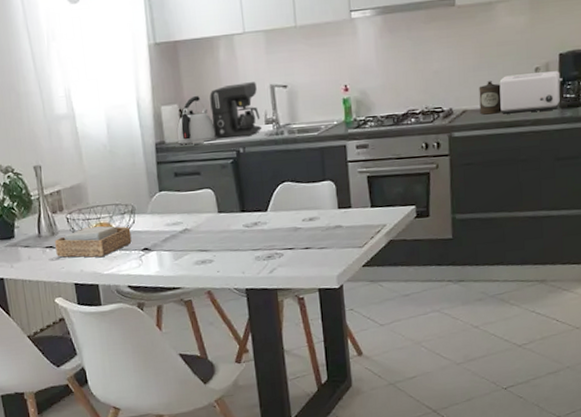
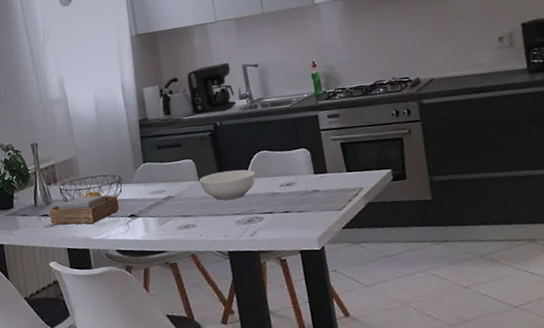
bowl: none [218,201,278,235] -> present [198,169,256,200]
canister: present [479,81,502,115] -> none [444,51,470,82]
toaster: present [499,71,563,114] -> none [464,39,528,81]

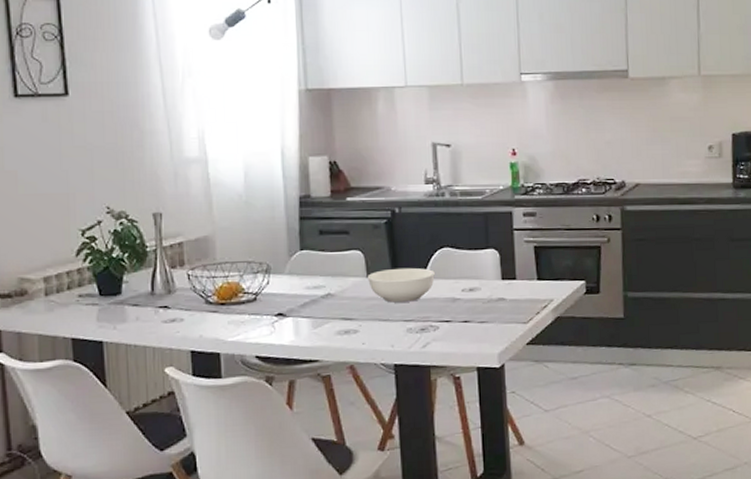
napkin holder: present [49,195,119,225] -> none [171,285,264,322]
kettle: present [158,77,195,120] -> none [325,149,370,200]
coffee maker: present [187,63,237,114] -> none [364,138,422,195]

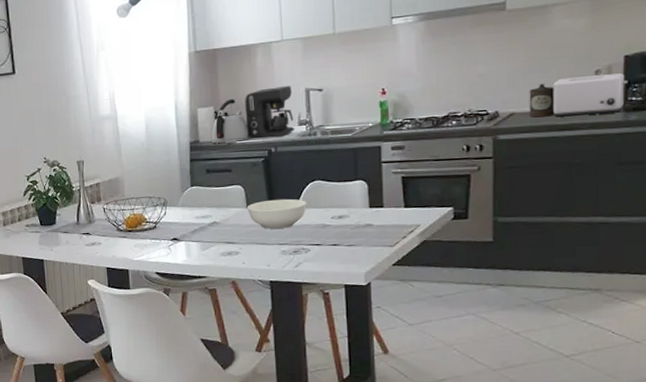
kettle: none [325,149,370,200] -> present [211,99,250,144]
coffee maker: none [364,138,422,195] -> present [245,86,295,138]
canister: none [652,156,675,190] -> present [529,84,555,118]
toaster: none [673,151,736,190] -> present [553,73,628,117]

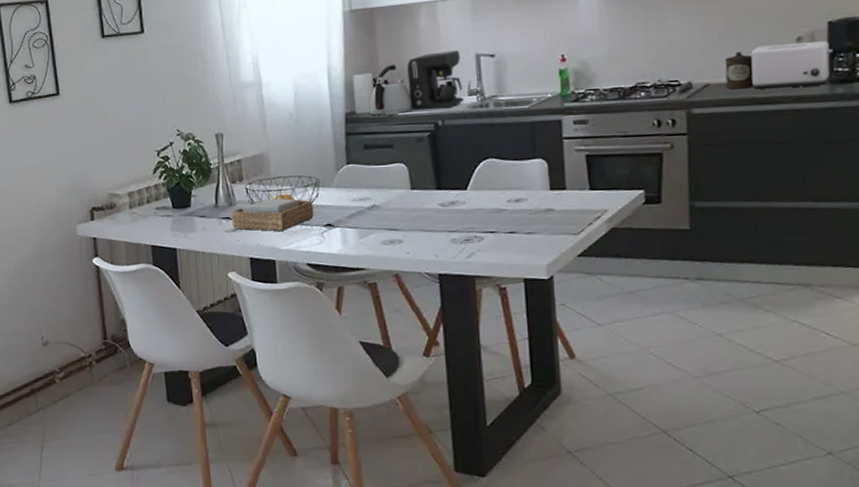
napkin holder: none [91,216,162,245] -> present [232,198,314,232]
bowl: present [246,198,307,229] -> none [410,179,479,214]

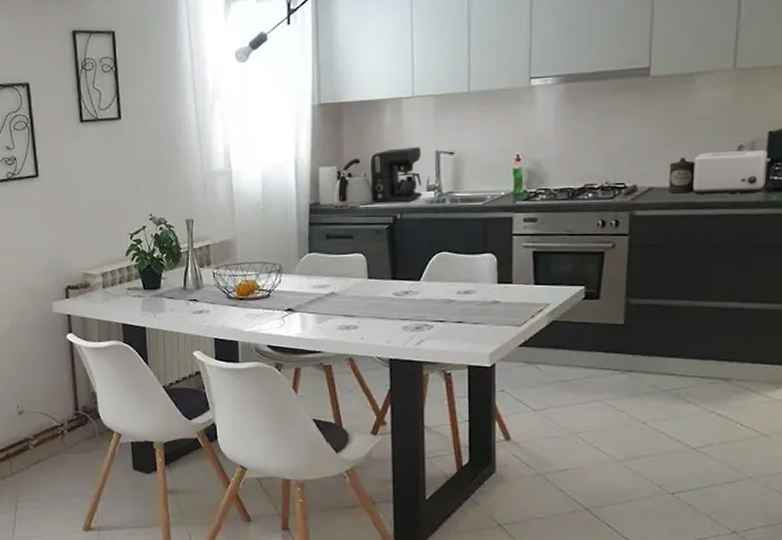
napkin holder: present [232,198,314,232] -> none [199,282,276,315]

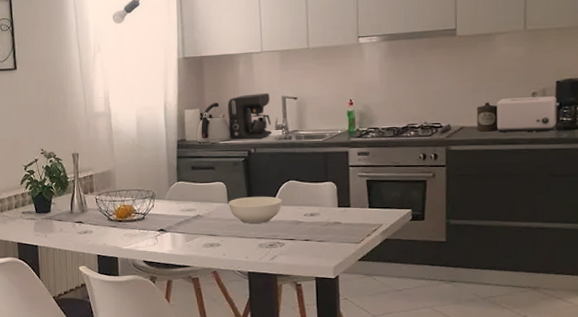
bowl: none [368,270,432,302] -> present [228,196,282,223]

